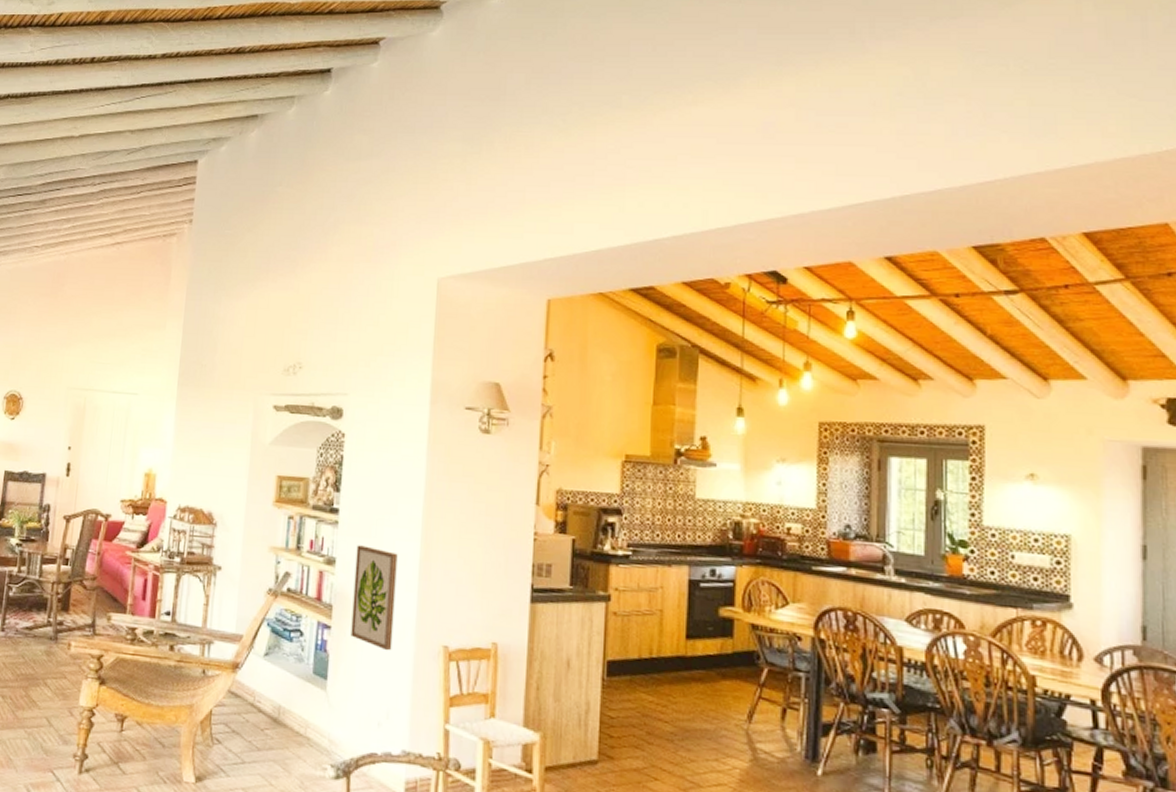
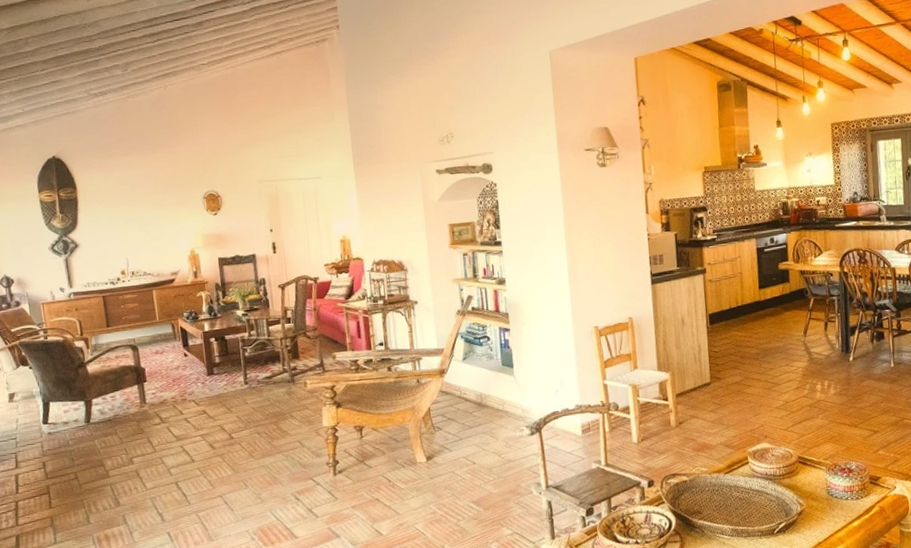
wall art: present [351,545,398,651] -> none [519,265,558,339]

